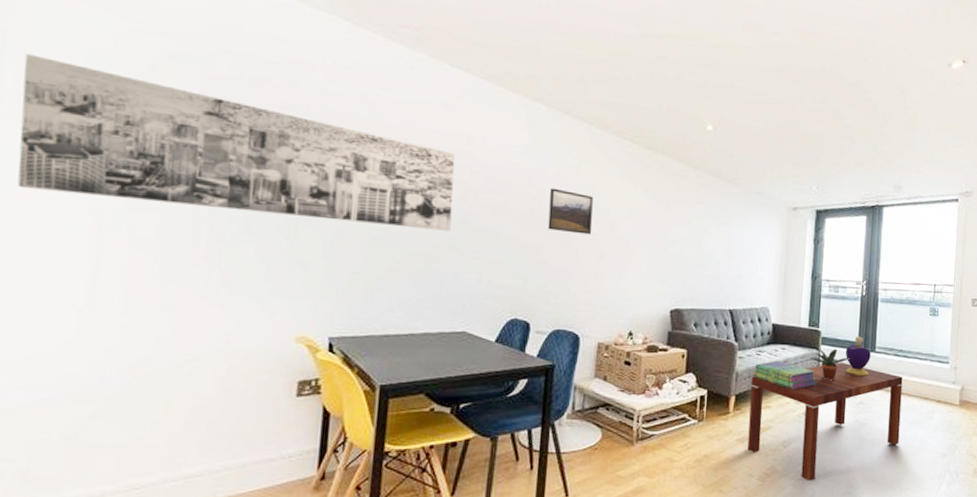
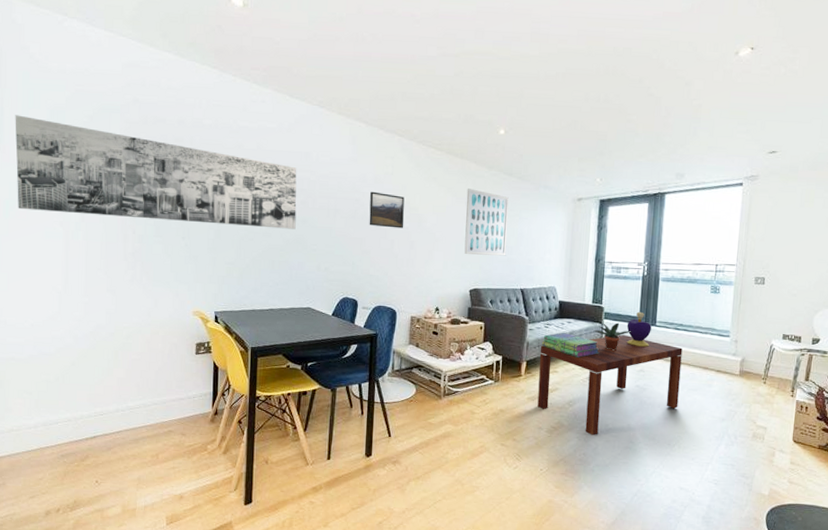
wall art: none [664,190,717,271] -> present [464,188,509,256]

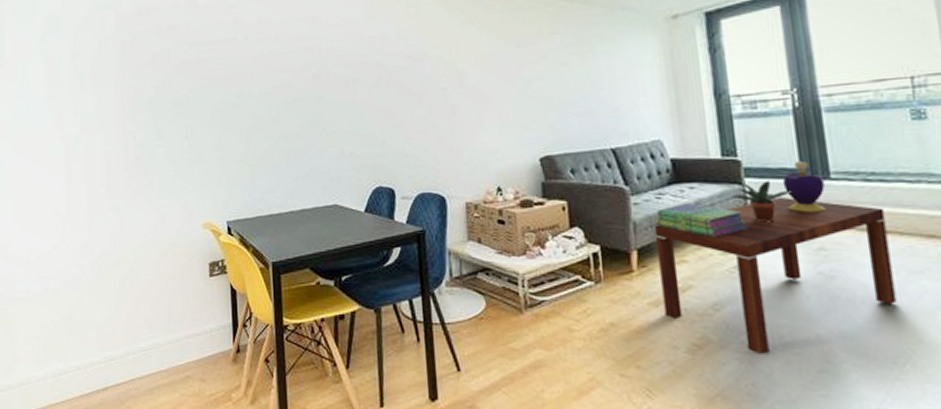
wall art: present [15,115,297,229] -> none [14,28,310,129]
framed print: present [369,191,405,229] -> none [394,49,441,92]
wall art: present [464,188,509,256] -> none [516,26,583,113]

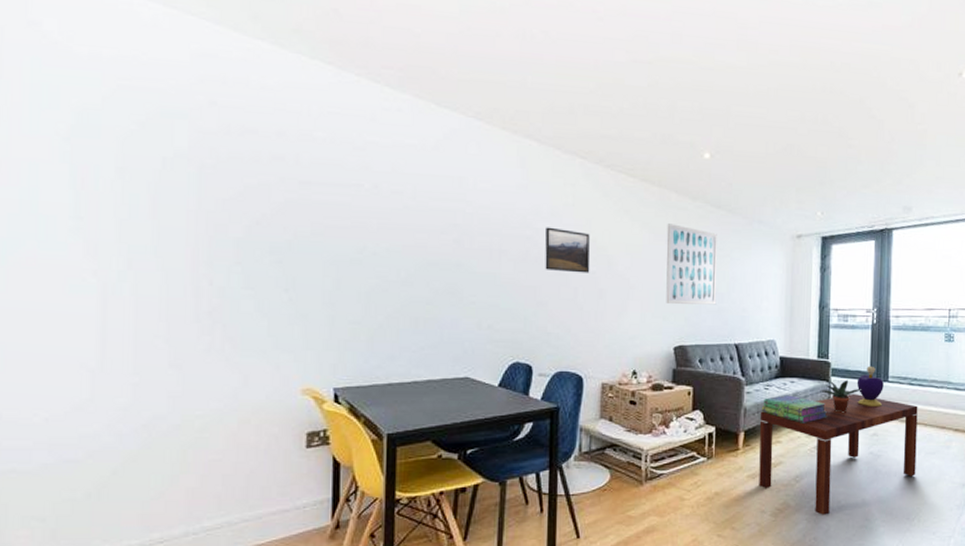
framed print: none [394,49,441,92] -> present [545,227,590,273]
wall art: none [516,26,583,113] -> present [666,223,717,305]

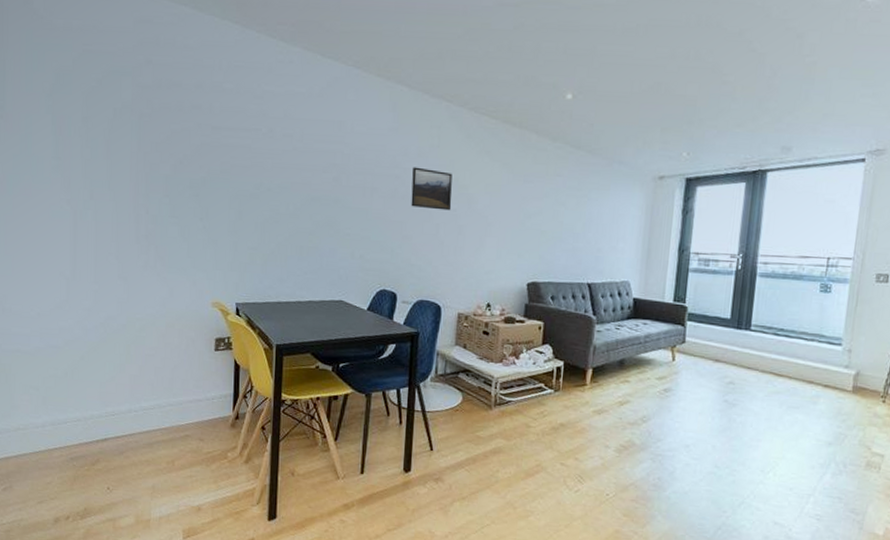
wall art: present [666,223,717,305] -> none [521,164,576,244]
coffee table: present [759,393,918,515] -> none [604,339,783,457]
stack of books: present [761,395,827,423] -> none [611,336,680,366]
potted plant: present [820,380,863,413] -> none [674,325,721,358]
decorative container: present [856,365,884,408] -> none [714,312,745,356]

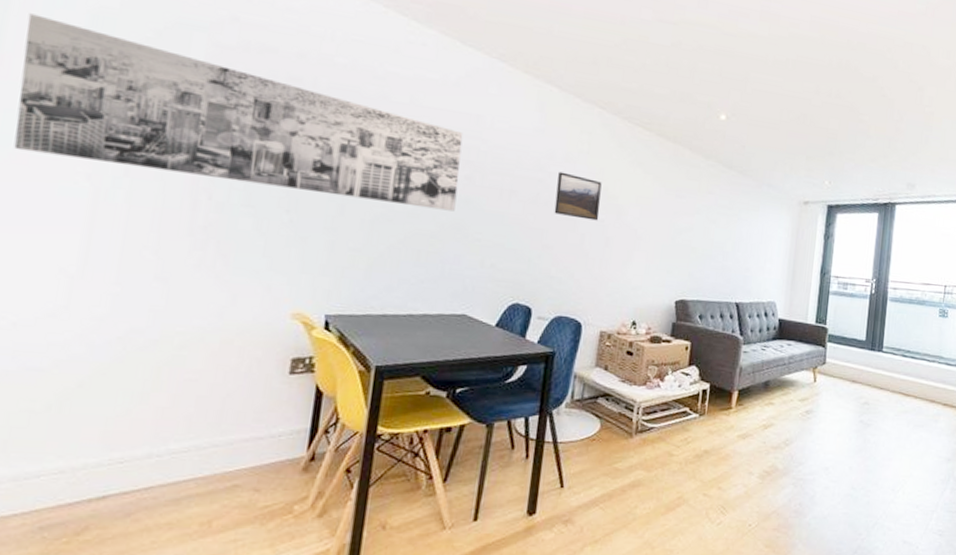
wall art: none [18,79,329,211] -> present [14,13,463,212]

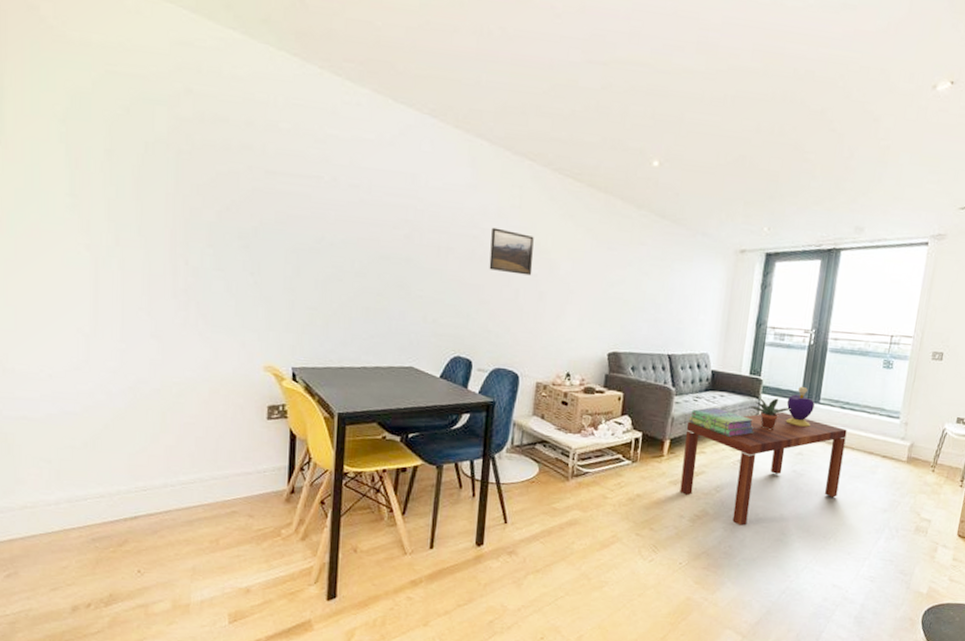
wall art: present [14,13,463,212] -> none [21,98,401,270]
coffee table: none [748,360,910,481] -> present [680,411,847,526]
stack of books: none [756,357,821,387] -> present [688,408,754,437]
potted plant: none [815,346,857,379] -> present [749,398,792,430]
decorative container: none [851,334,878,377] -> present [785,386,815,428]

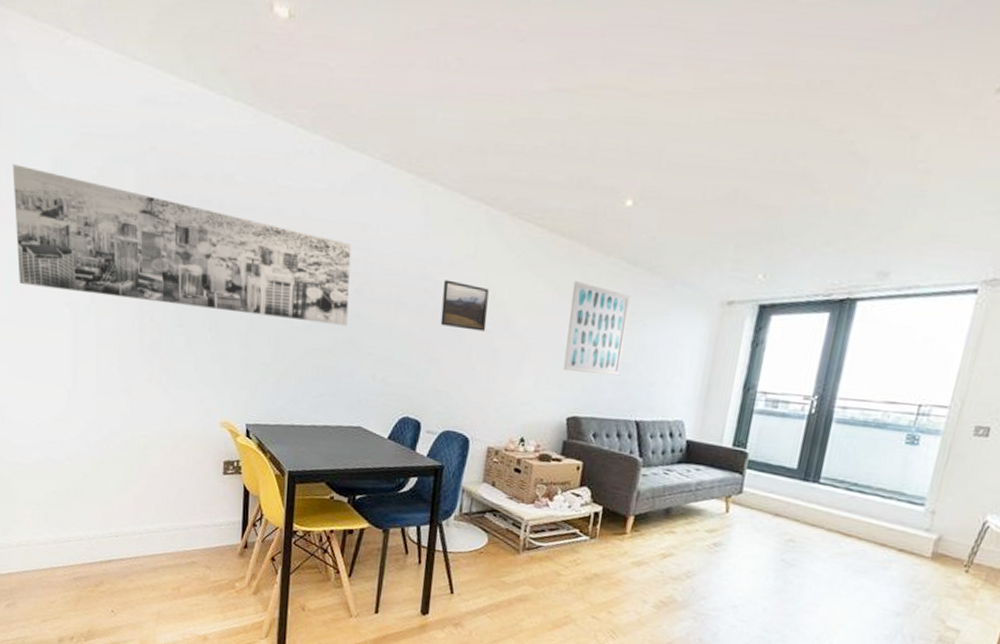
wall art: none [21,98,401,270] -> present [12,164,352,326]
wall art: none [603,231,660,315] -> present [563,281,631,376]
coffee table: present [680,411,847,526] -> none [643,490,854,617]
stack of books: present [688,408,754,437] -> none [657,482,735,517]
potted plant: present [749,398,792,430] -> none [730,473,784,512]
decorative container: present [785,386,815,428] -> none [774,462,813,511]

